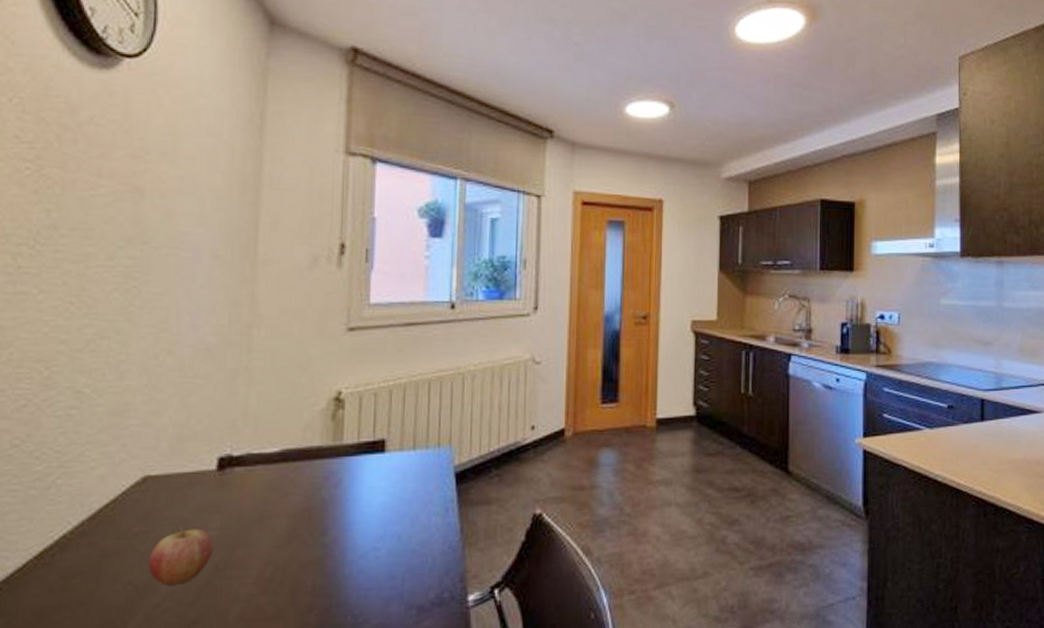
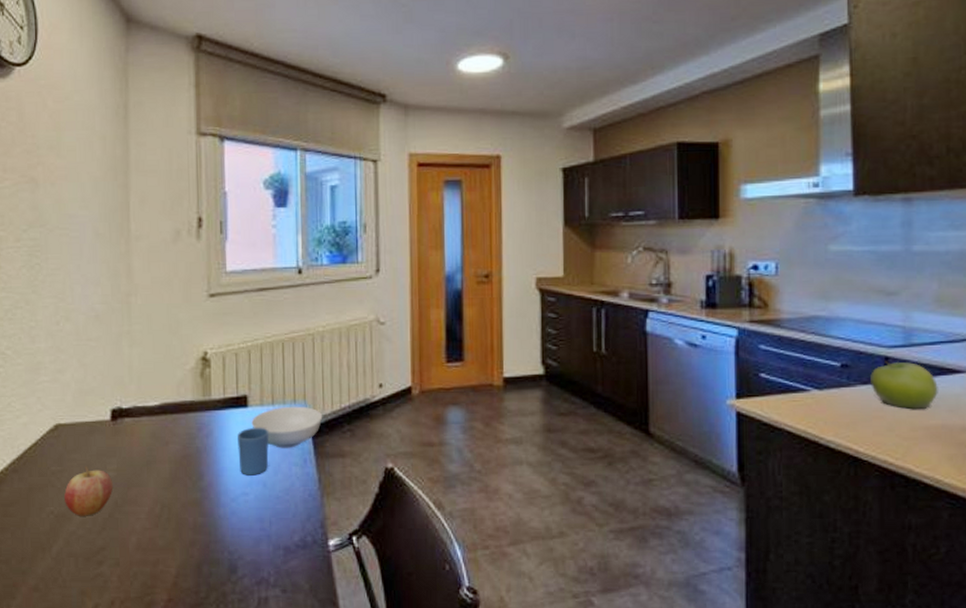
mug: none [371,474,408,528] -> present [238,427,269,476]
bowl: none [388,450,469,497] -> present [251,406,323,449]
fruit: none [970,403,1020,446] -> present [870,361,938,410]

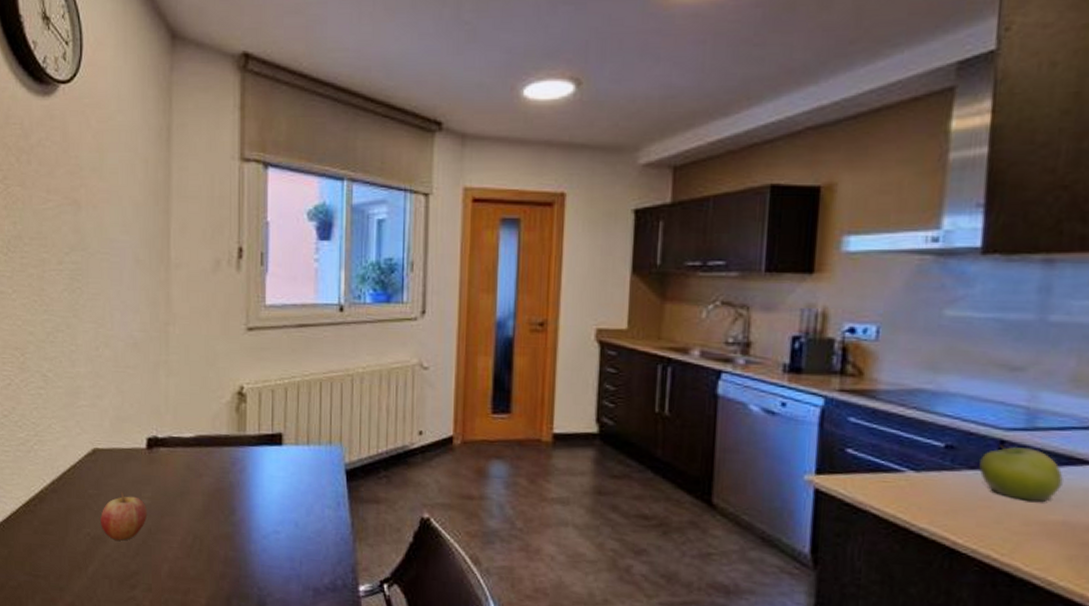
mug: present [238,427,269,476] -> none [271,466,303,515]
bowl: present [251,406,323,449] -> none [285,447,359,490]

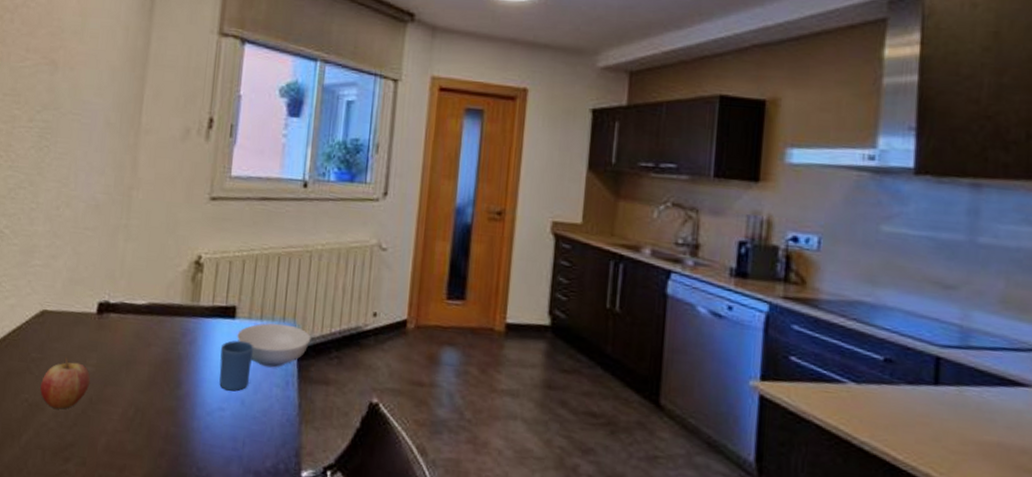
mug: none [271,466,303,515] -> present [219,340,254,391]
bowl: none [285,447,359,490] -> present [237,323,311,368]
fruit: present [979,445,1063,503] -> none [917,361,996,423]

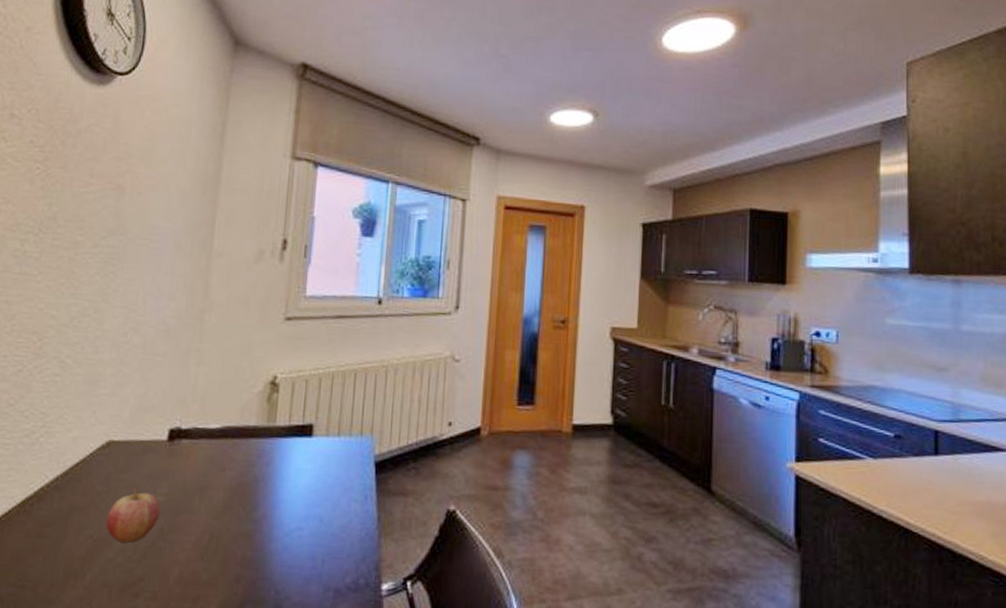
mug: present [219,340,254,391] -> none [297,458,332,510]
bowl: present [237,323,311,368] -> none [314,438,389,483]

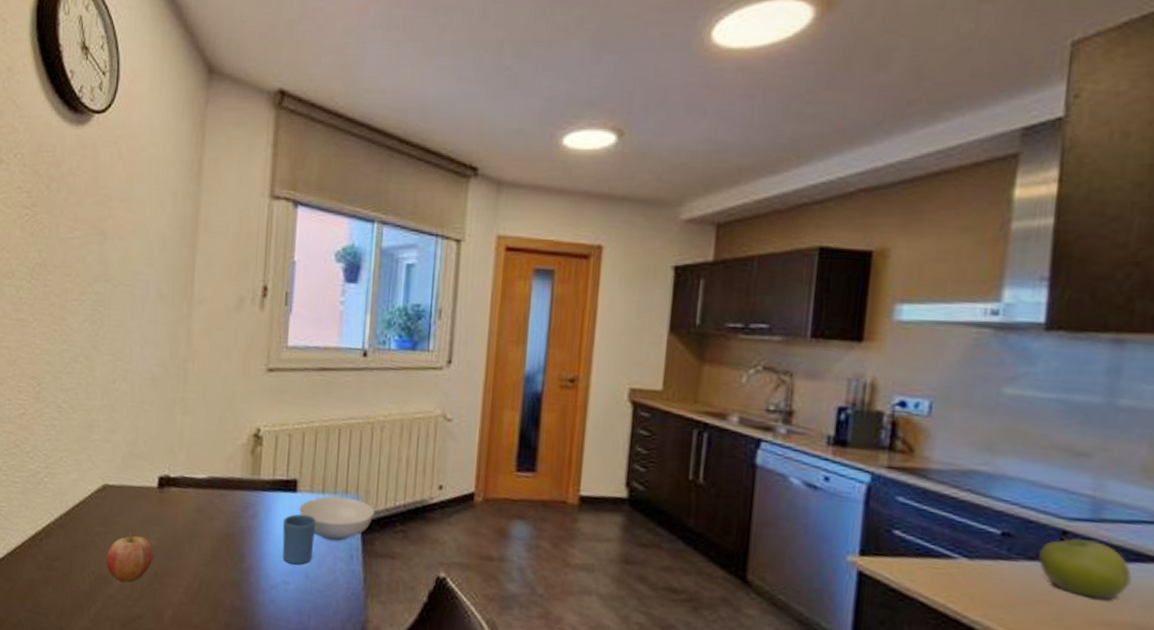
mug: none [297,458,332,510] -> present [282,514,317,565]
bowl: none [314,438,389,483] -> present [299,496,375,542]
fruit: none [921,435,983,486] -> present [1038,536,1132,602]

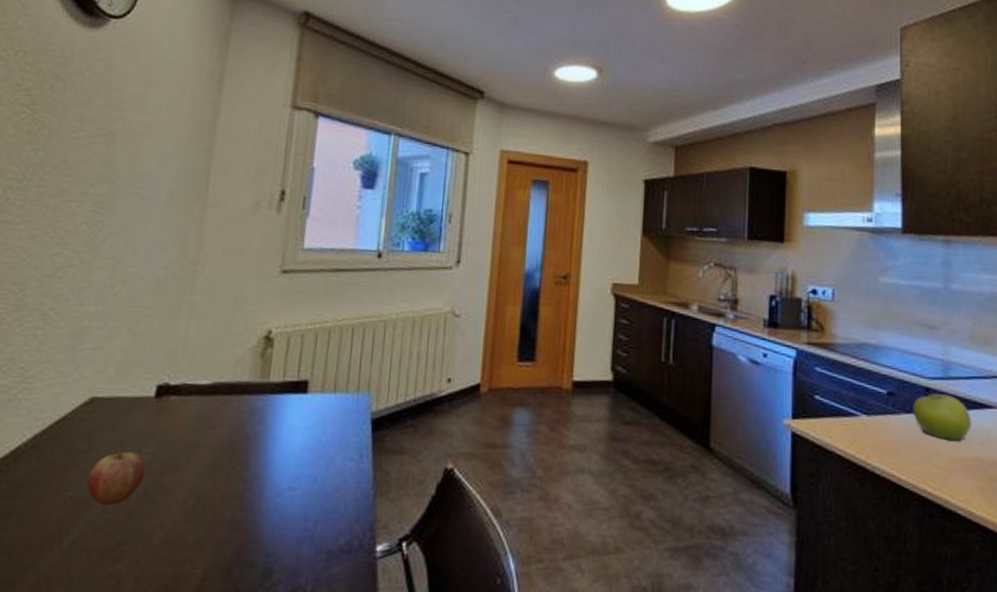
mug: present [282,514,317,565] -> none [290,415,327,469]
bowl: present [299,496,375,542] -> none [309,395,386,441]

